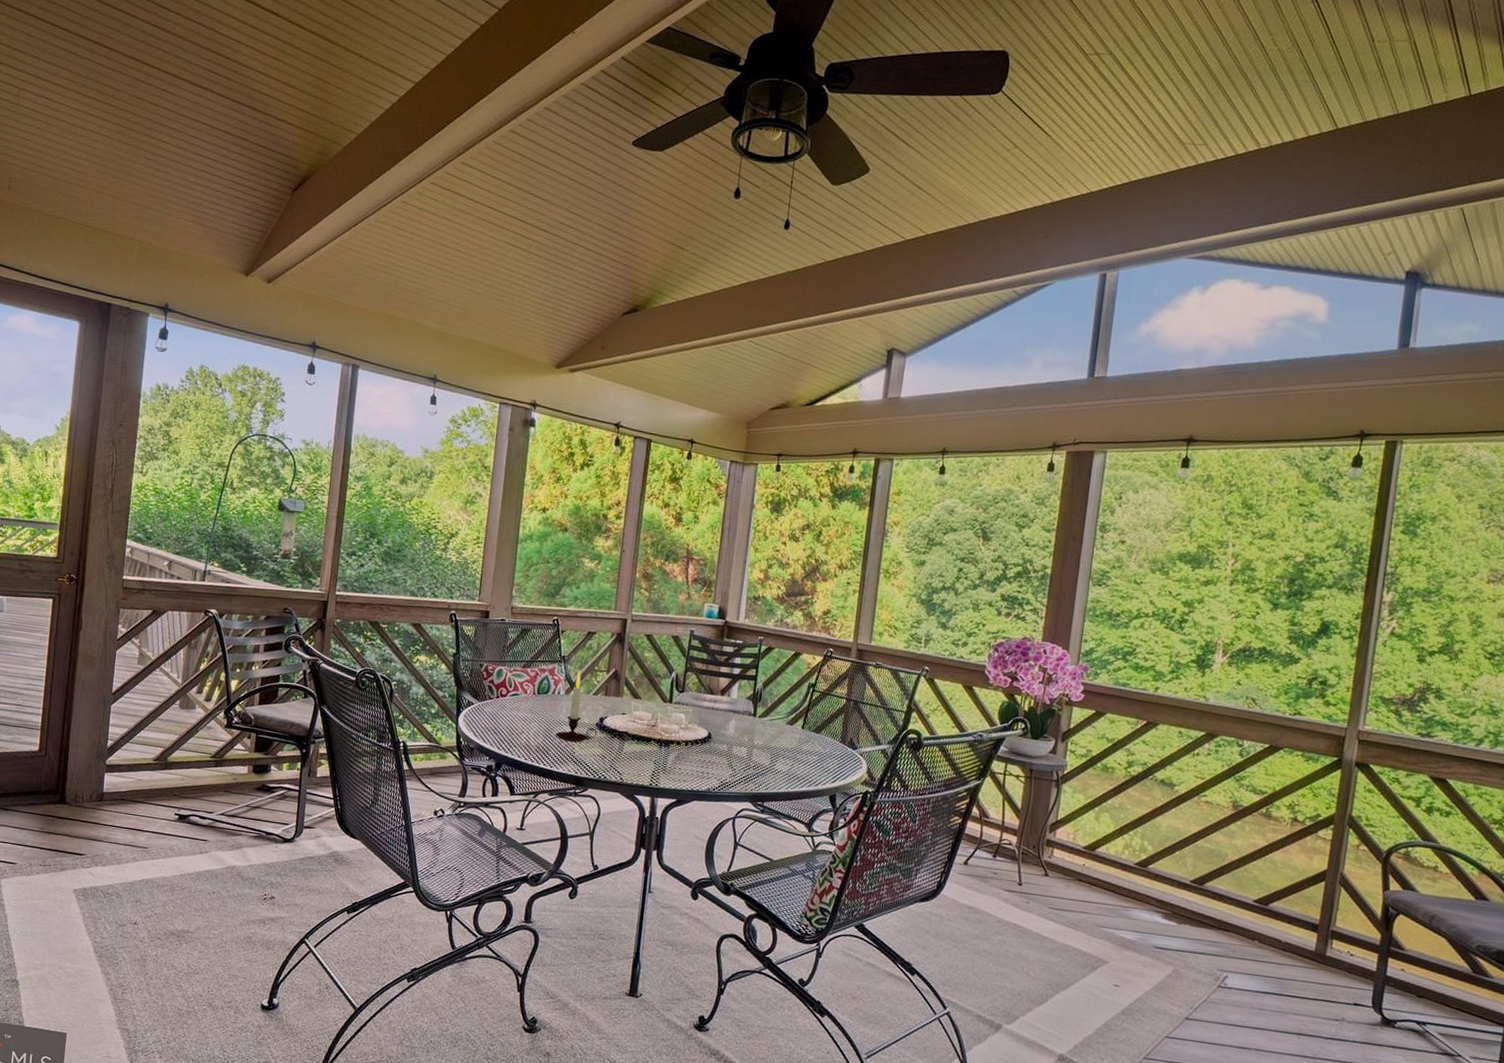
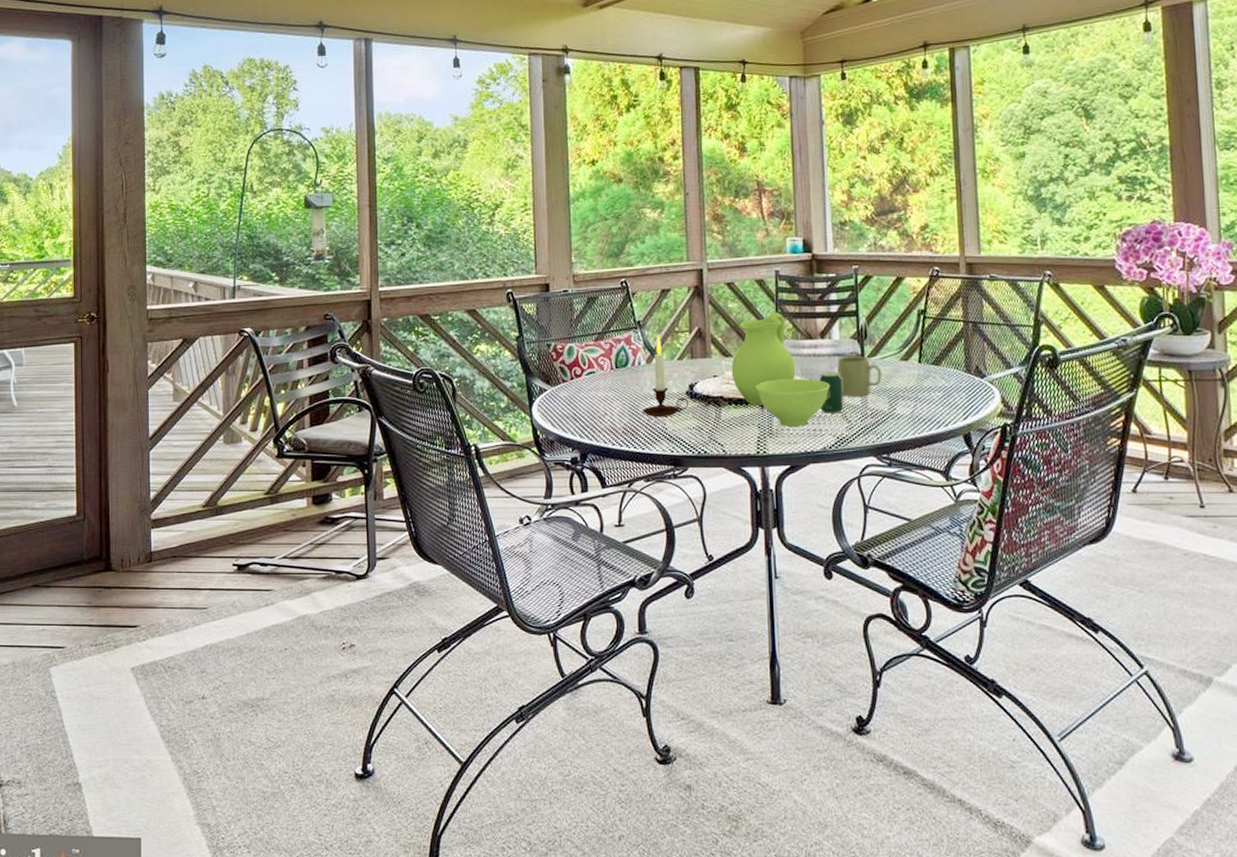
pitcher: none [638,666,695,745] -> present [731,312,796,405]
bowl: none [657,724,722,768] -> present [755,379,830,426]
beverage can: none [710,724,733,761] -> present [819,372,843,414]
mug: none [729,713,769,750] -> present [836,355,882,396]

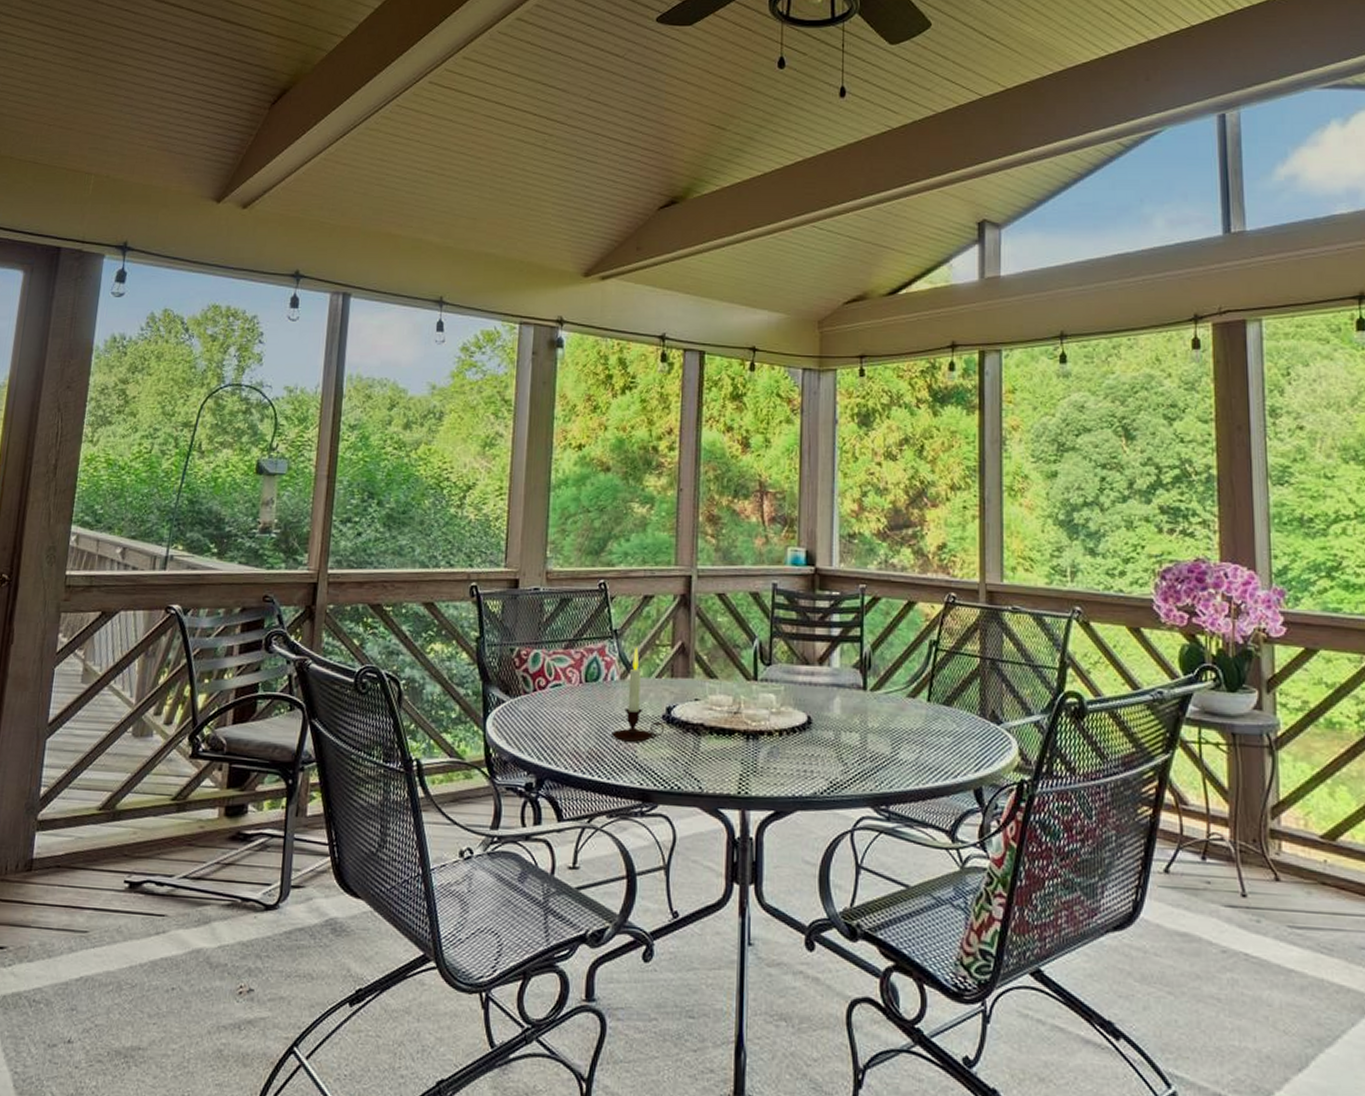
pitcher: present [731,312,796,405] -> none [715,630,788,738]
bowl: present [755,379,830,426] -> none [741,709,826,766]
beverage can: present [819,372,843,414] -> none [813,704,839,754]
mug: present [836,355,882,396] -> none [833,687,885,735]

